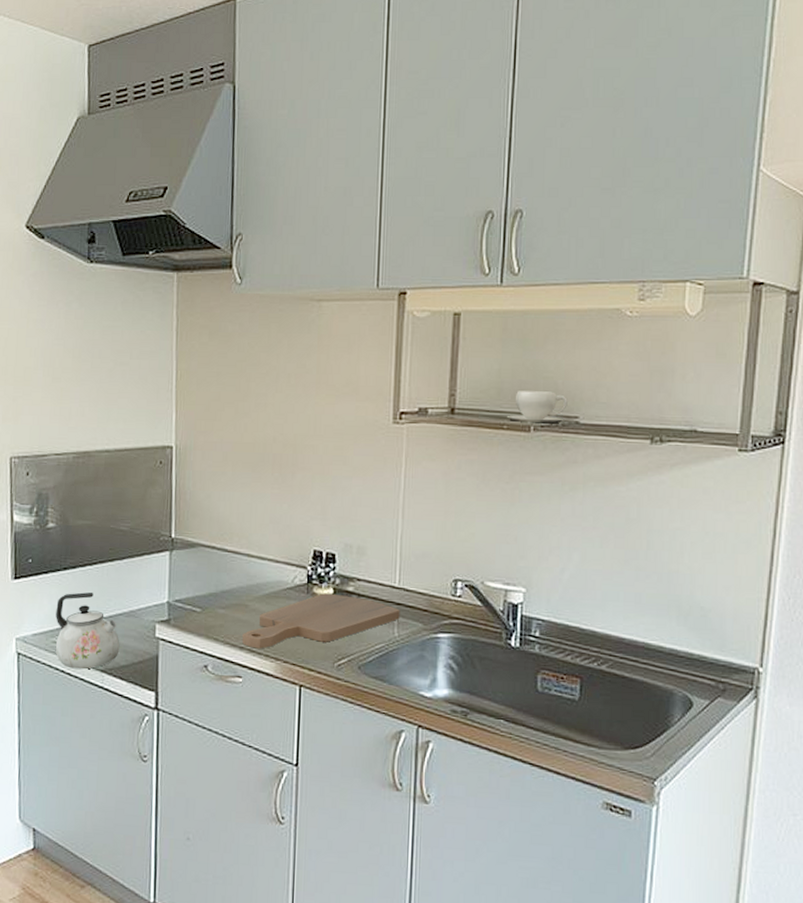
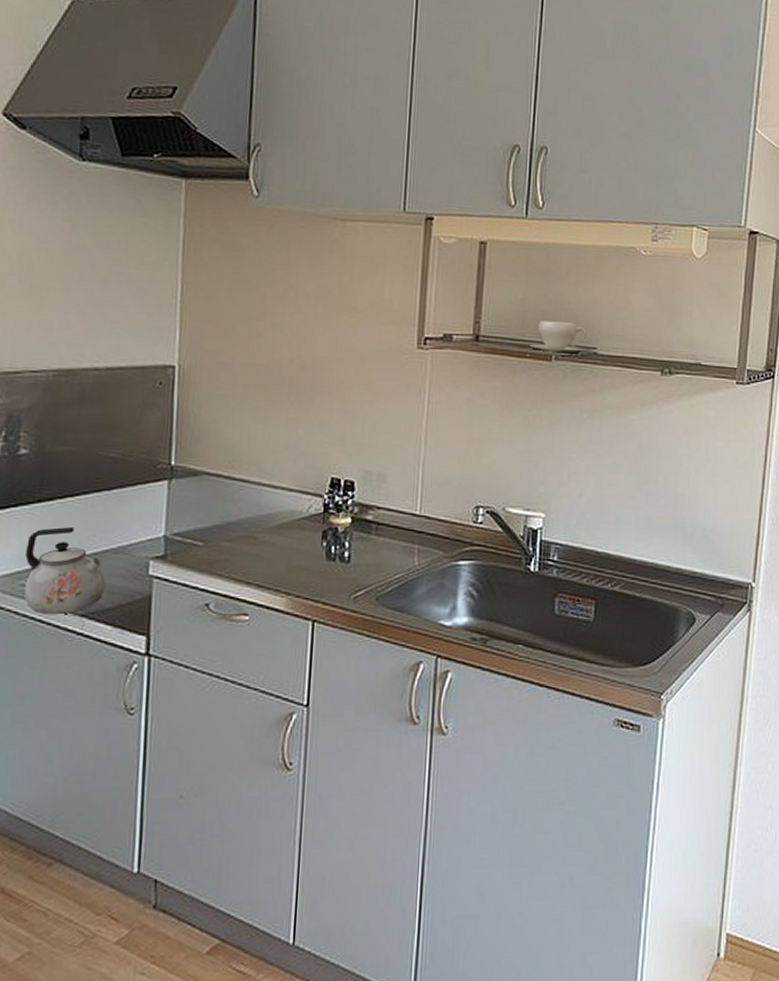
cutting board: present [242,593,400,649] -> none [250,522,421,584]

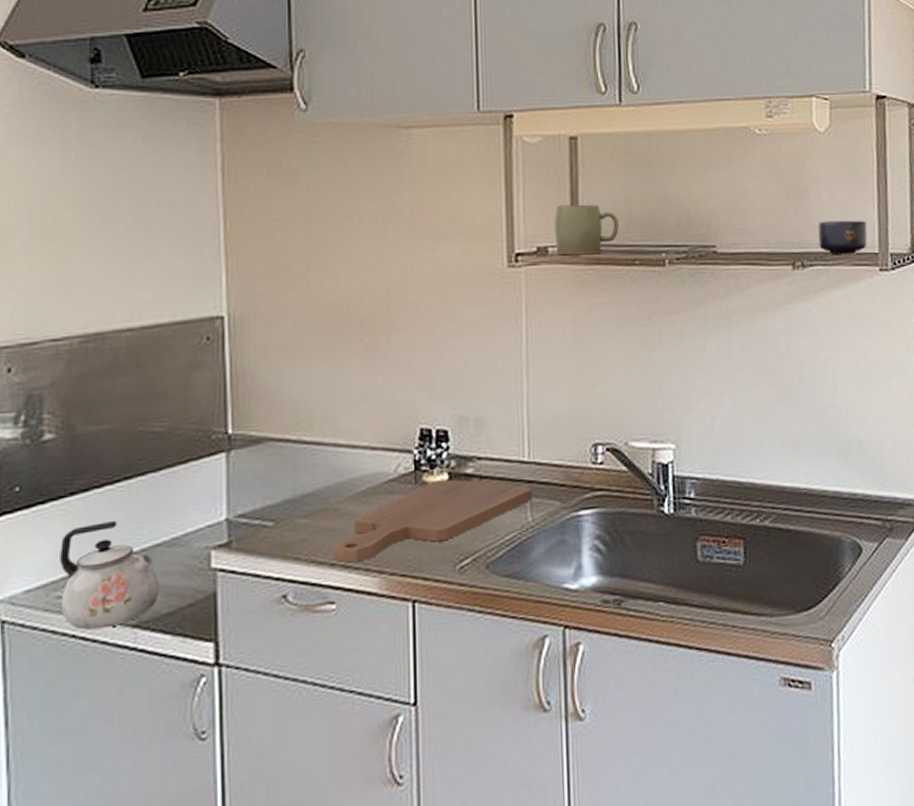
cutting board: none [250,522,421,584] -> present [333,479,533,563]
mug: none [459,299,515,345] -> present [554,204,619,256]
teacup: present [529,321,587,353] -> none [638,220,703,256]
mug: none [686,336,729,368] -> present [817,220,868,255]

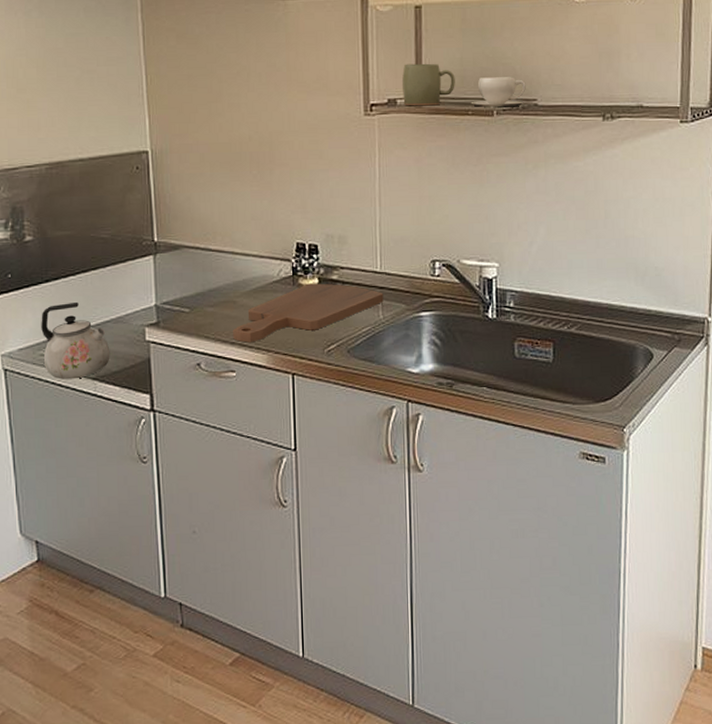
teacup: none [638,220,703,256] -> present [470,77,526,107]
mug: present [817,220,868,255] -> none [626,78,671,109]

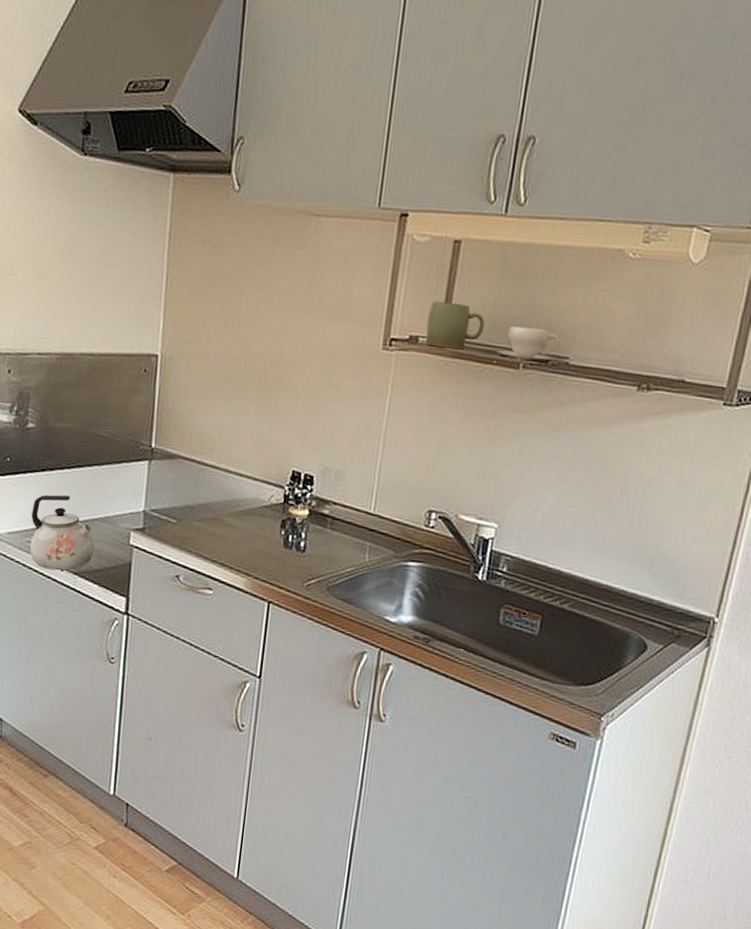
cutting board: present [233,283,384,343] -> none [215,513,373,564]

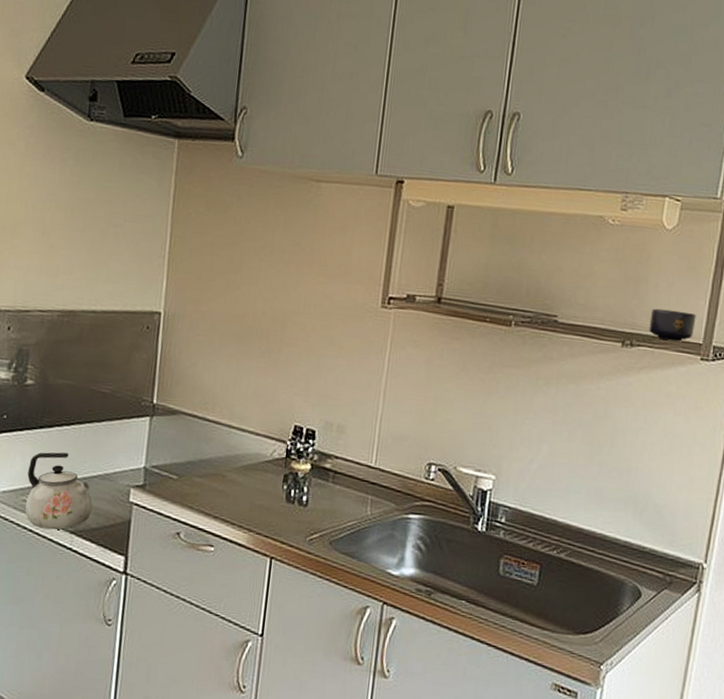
mug: present [425,300,485,350] -> none [422,261,478,308]
teacup: present [497,326,560,362] -> none [490,286,548,320]
mug: none [668,349,721,386] -> present [649,308,696,342]

